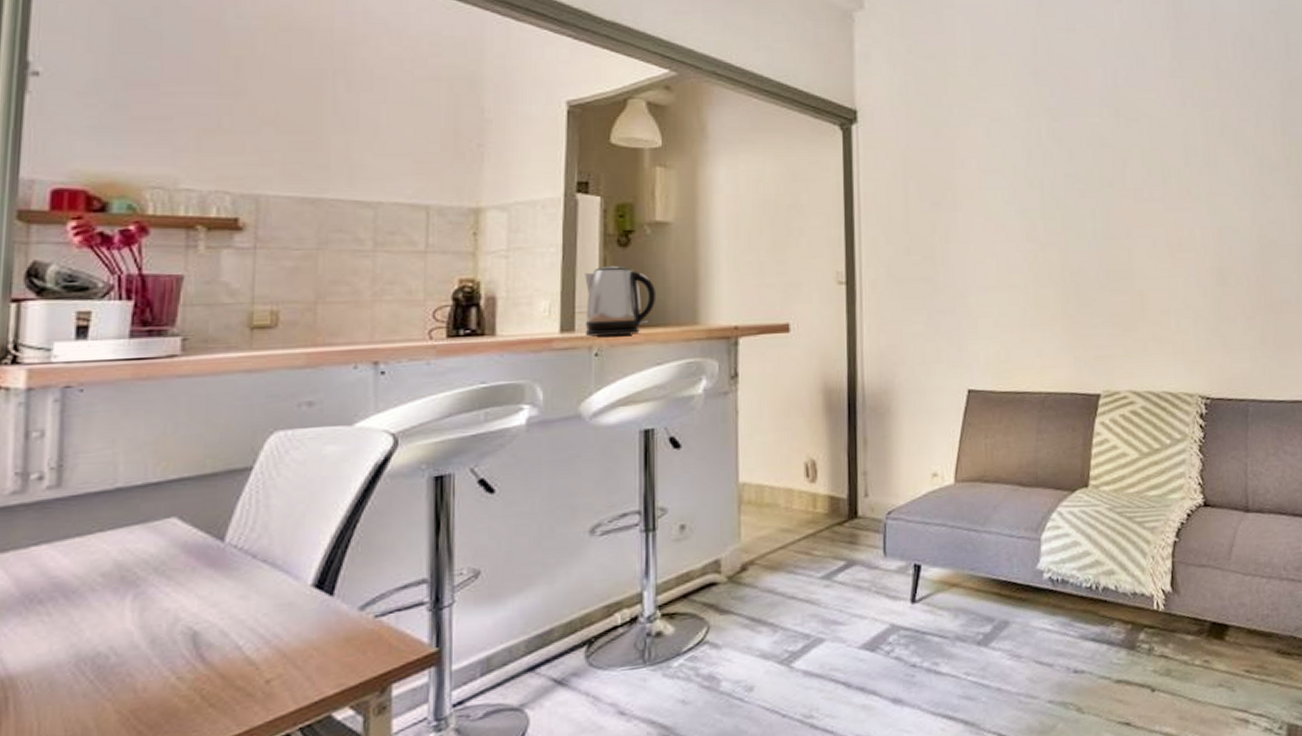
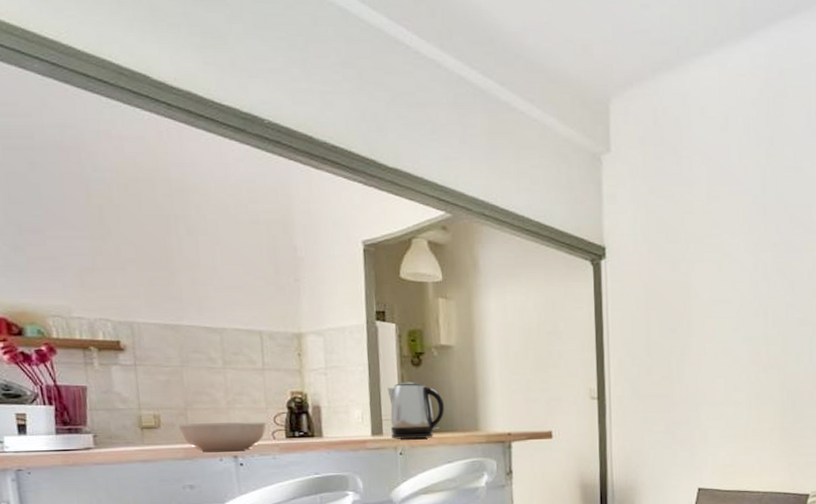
bowl: none [301,317,423,358] -> present [177,422,267,452]

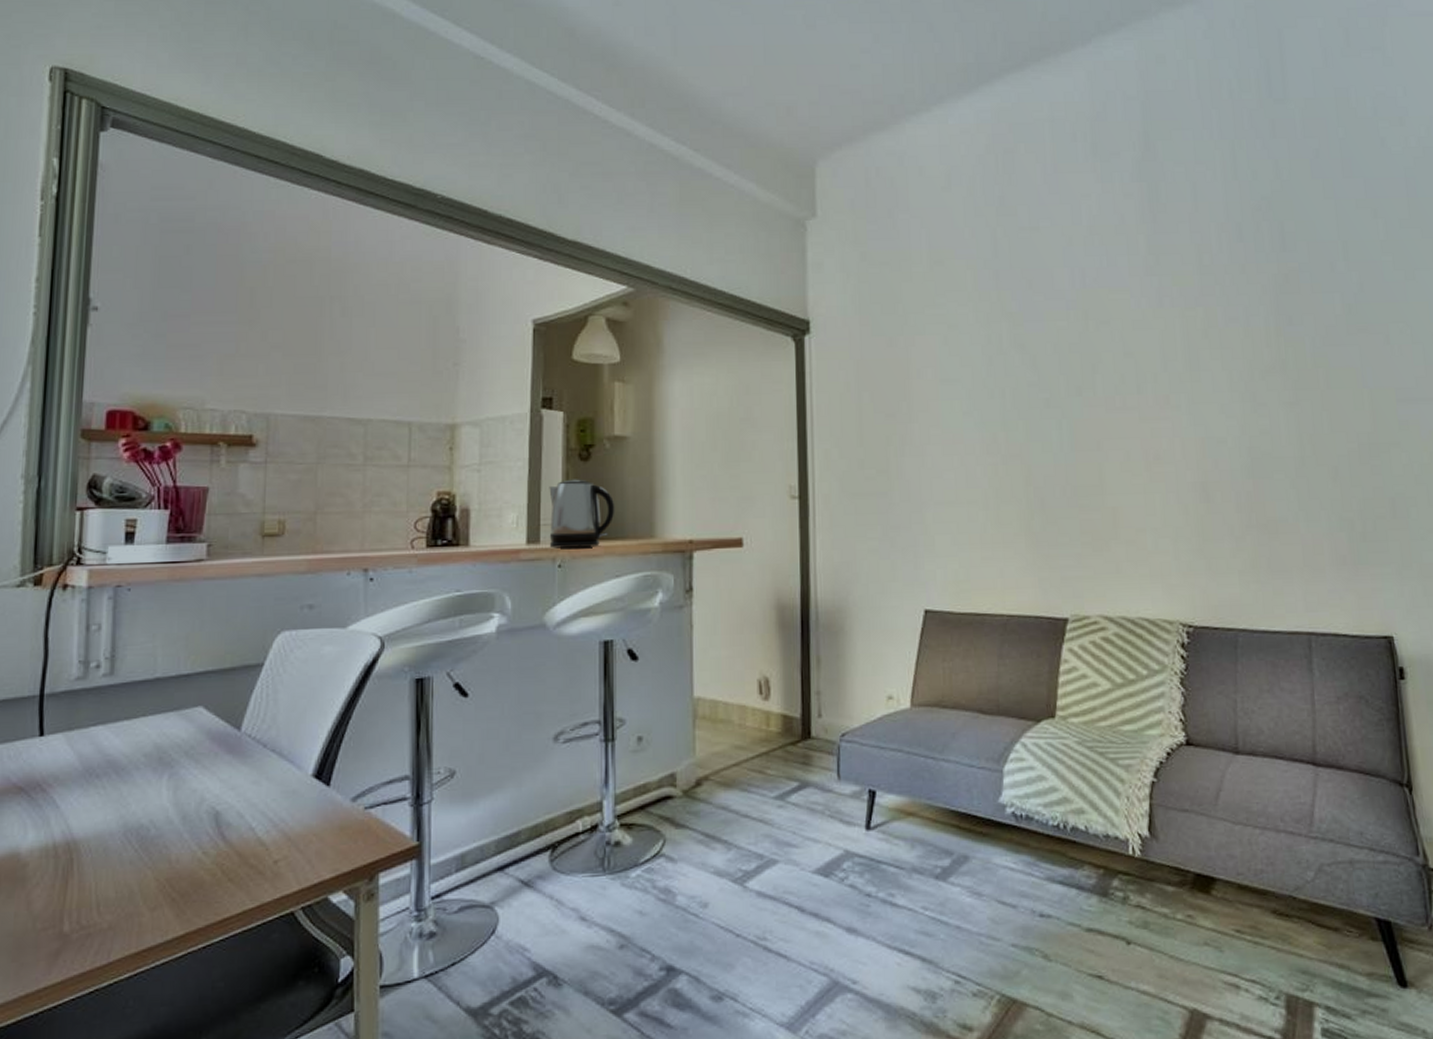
bowl: present [177,422,267,452] -> none [303,527,406,565]

